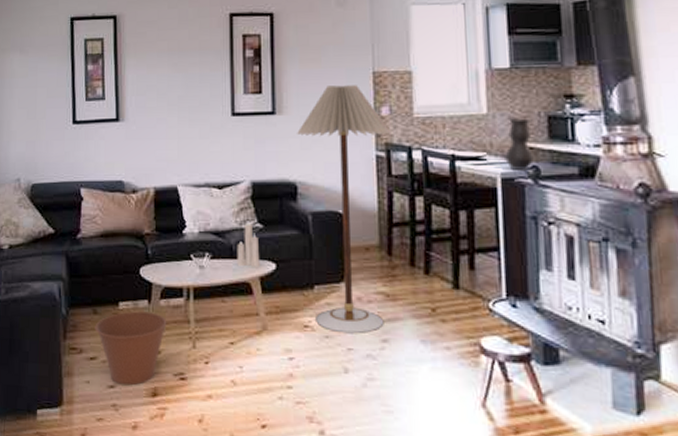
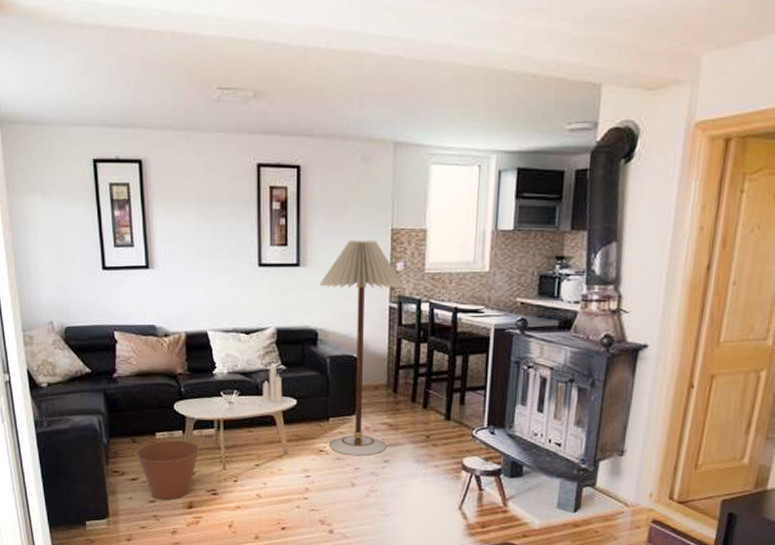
vase: present [505,117,534,172] -> none [499,275,527,323]

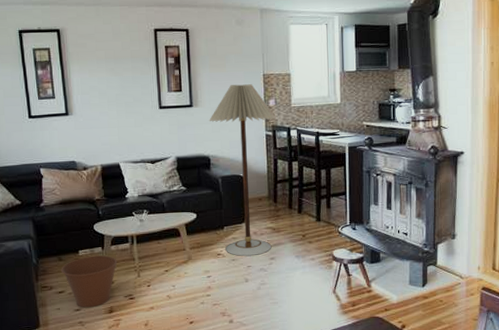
candle: present [262,363,283,403] -> none [167,185,185,218]

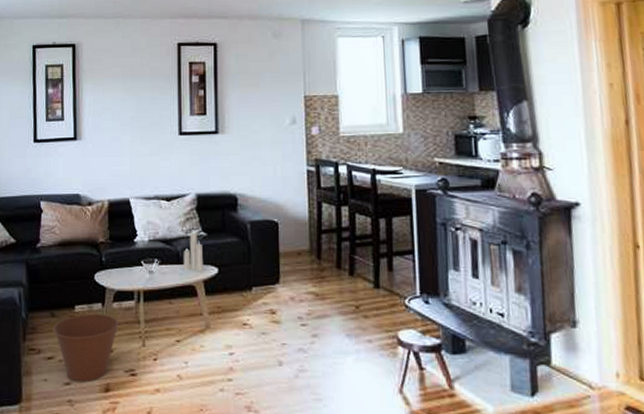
candle: none [167,185,185,218] -> present [183,229,204,272]
floor lamp: present [209,84,276,257] -> none [237,108,320,330]

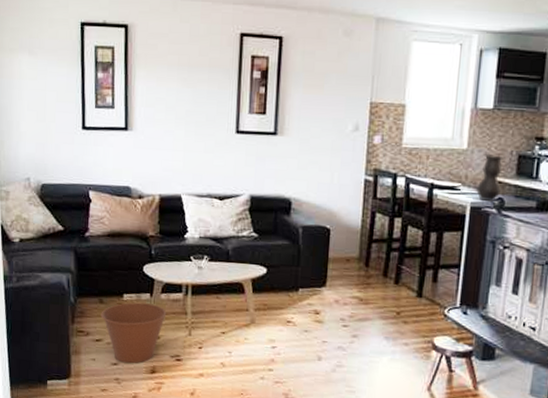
candle: present [183,229,204,272] -> none [232,230,254,271]
vase: none [418,135,443,184] -> present [476,153,505,202]

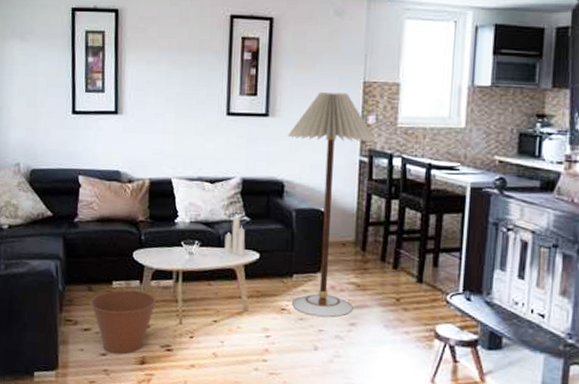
candle: none [232,230,254,271] -> present [224,214,246,256]
floor lamp: none [295,112,381,330] -> present [288,92,375,318]
vase: present [476,153,505,202] -> none [476,132,505,182]

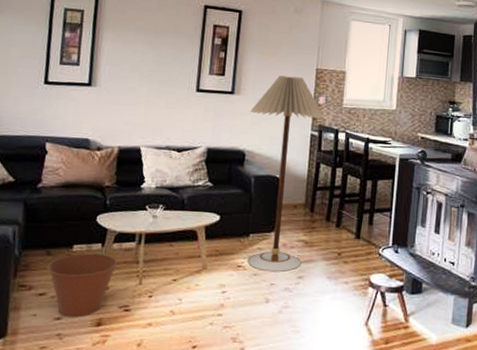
candle: present [224,214,246,256] -> none [186,180,208,218]

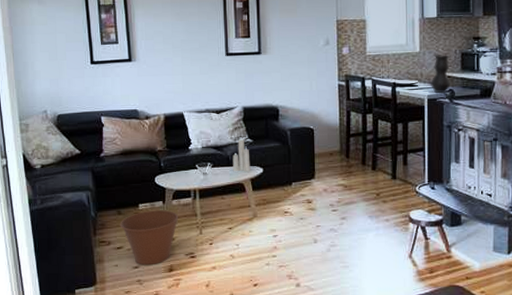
candle: none [186,180,208,218] -> present [232,137,251,172]
floor lamp: present [248,75,325,272] -> none [278,31,350,215]
vase: none [404,114,426,154] -> present [431,54,451,94]

